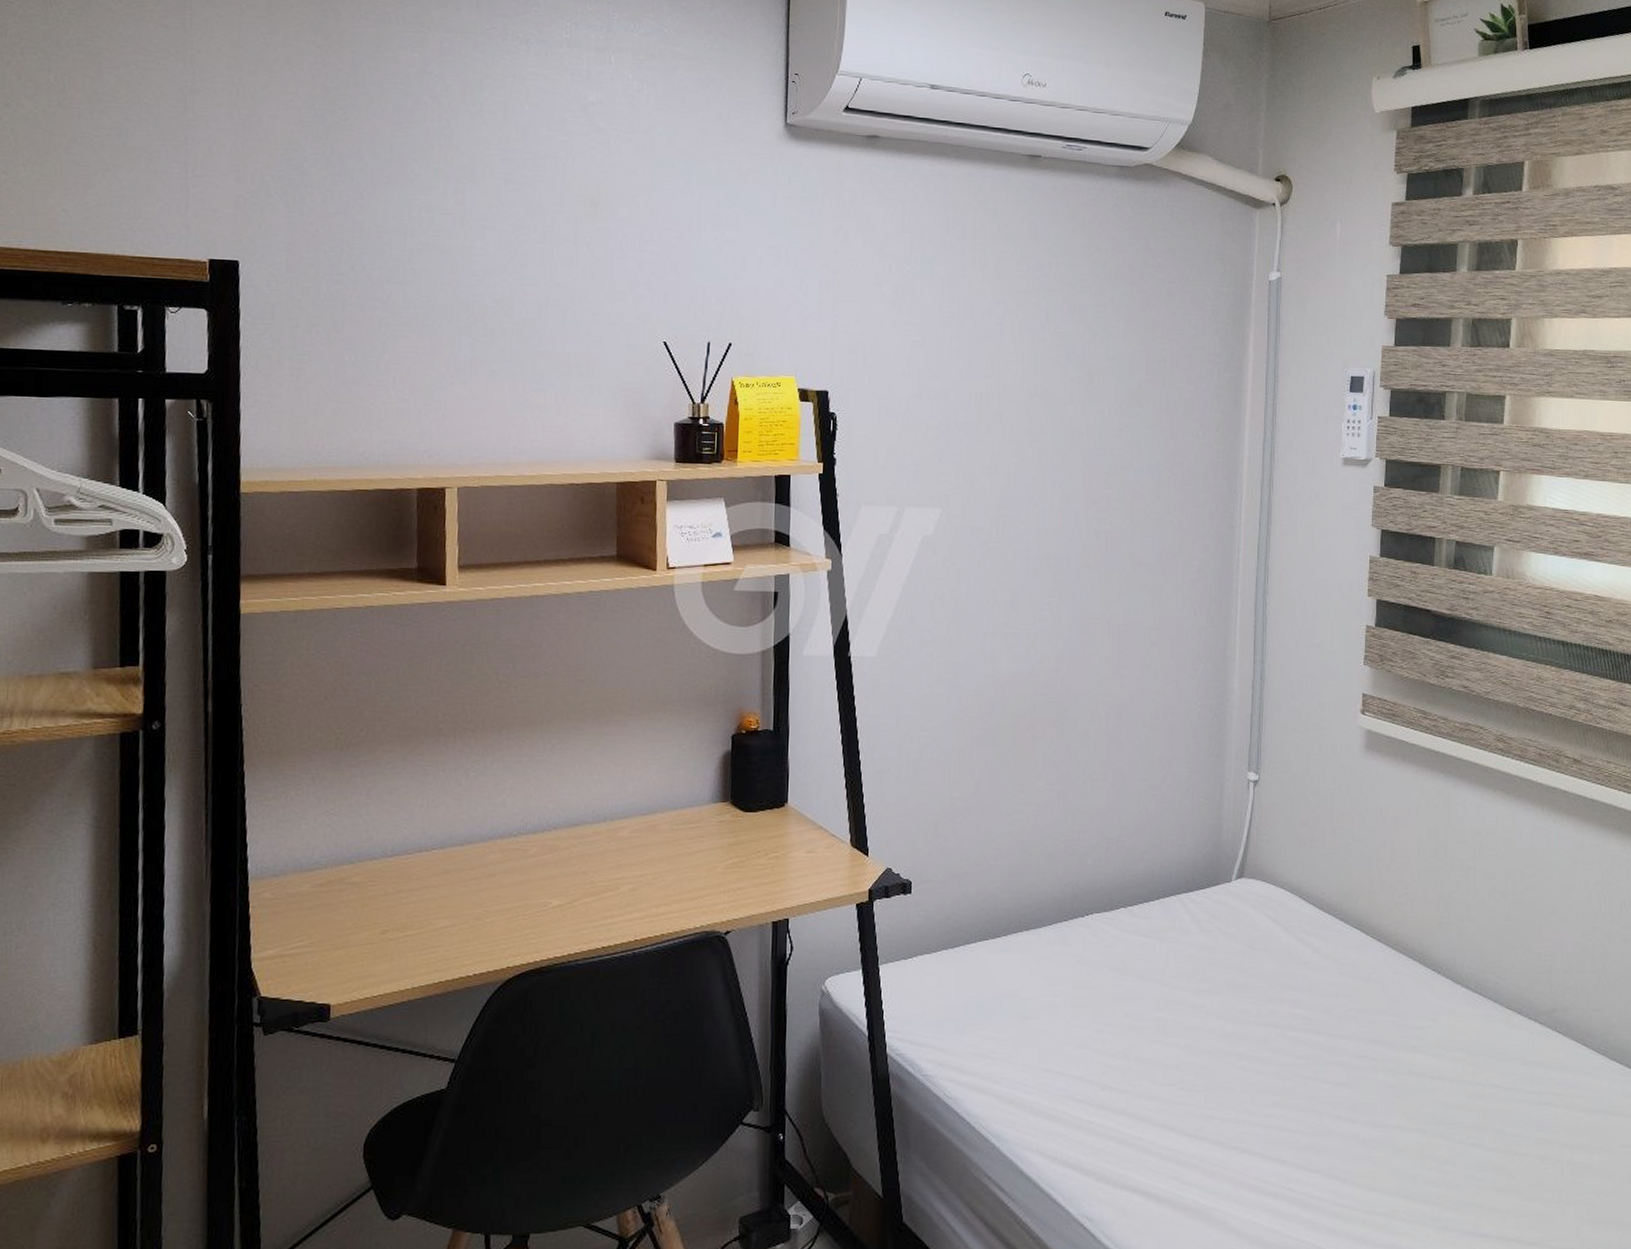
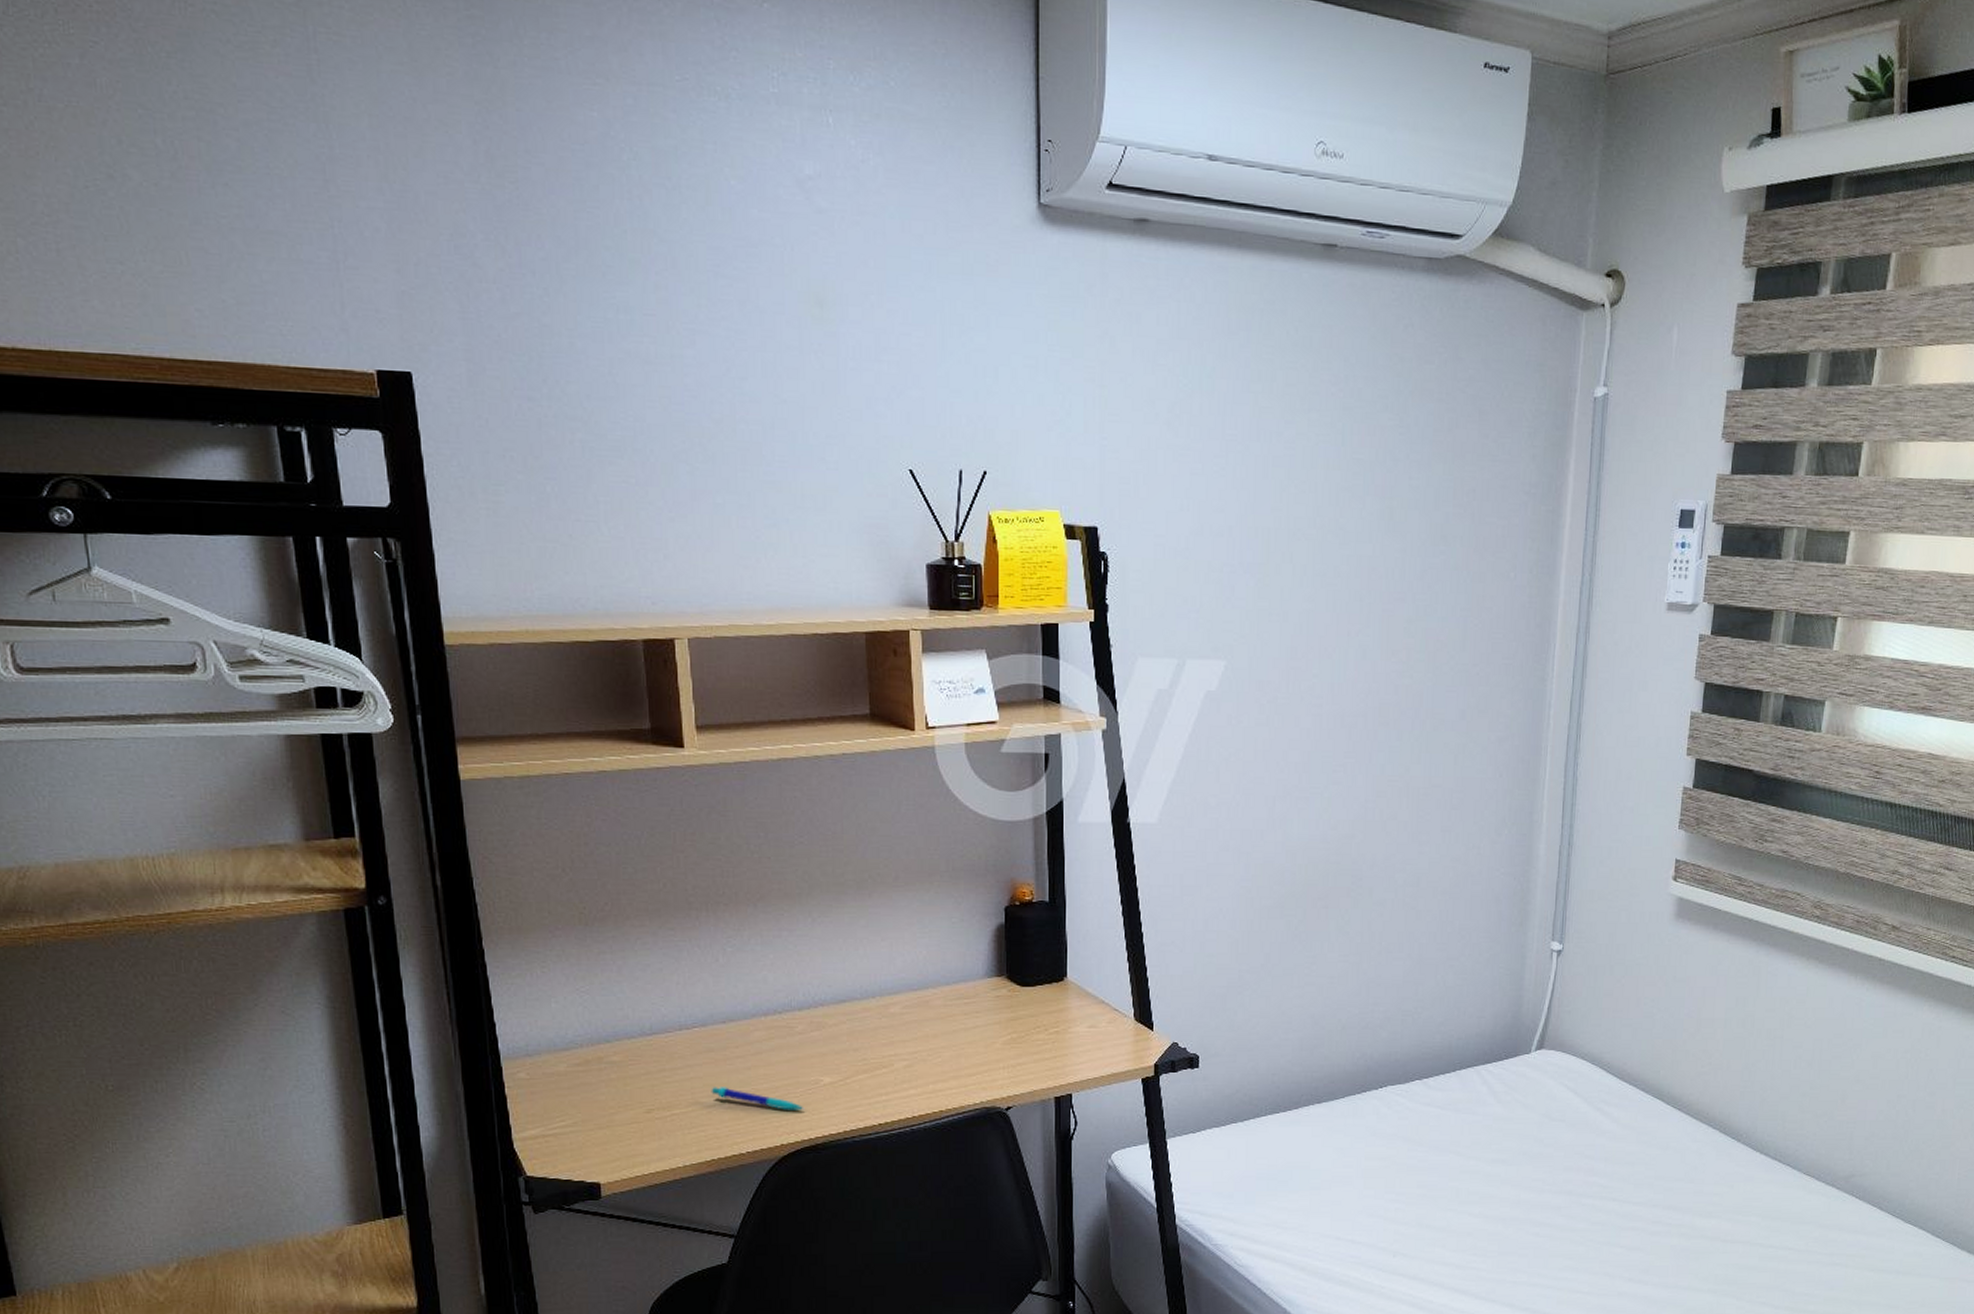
pen: none [444,908,532,933] -> present [711,1087,804,1110]

